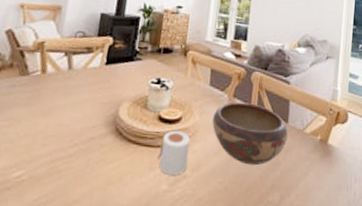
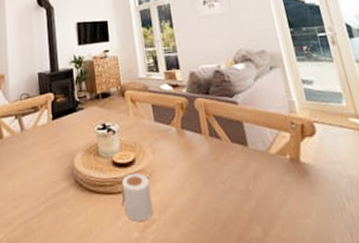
decorative bowl: present [212,102,288,166] -> none [166,132,253,199]

